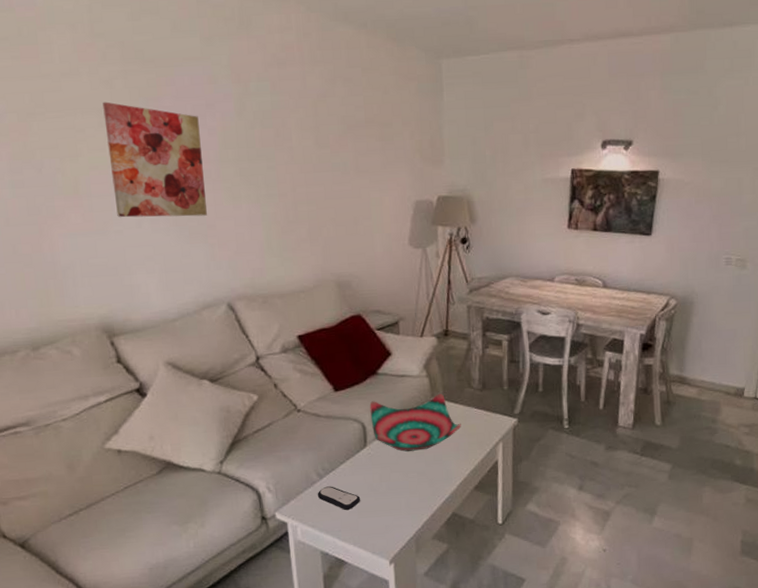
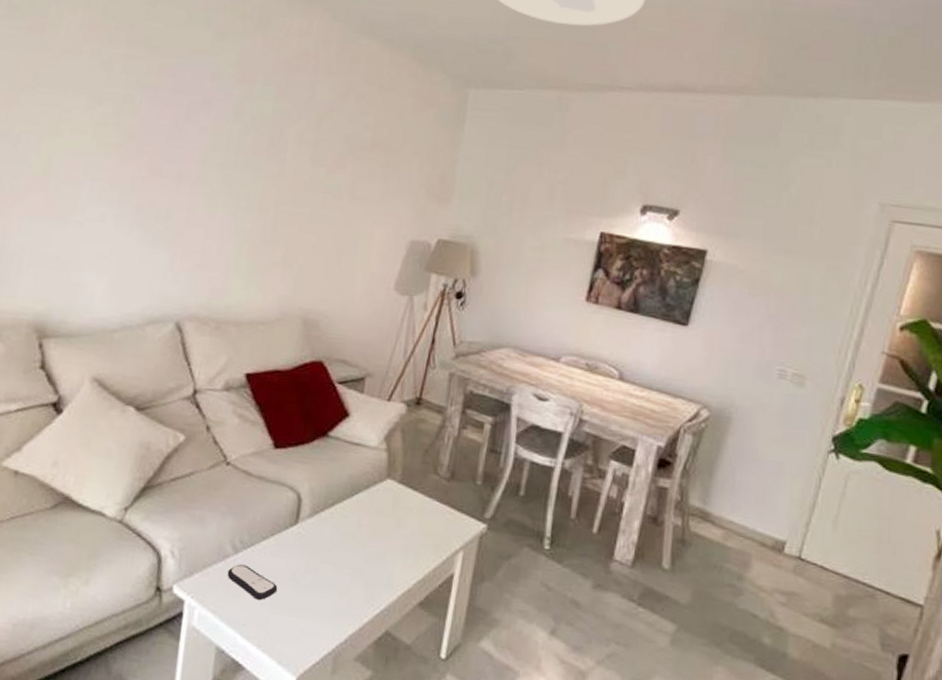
wall art: present [103,101,207,218] -> none [81,84,192,220]
decorative bowl: present [369,393,461,452] -> none [309,468,417,542]

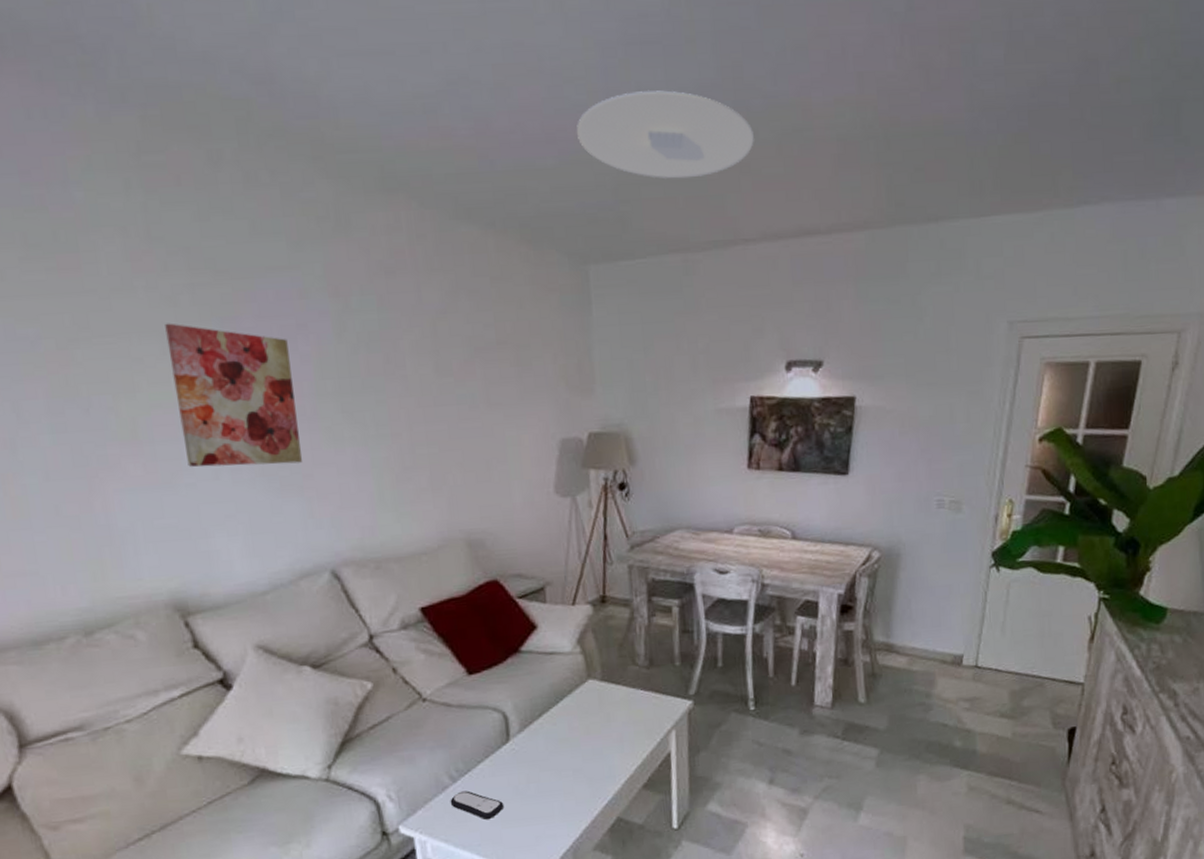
wall art: none [81,84,192,220] -> present [165,323,302,467]

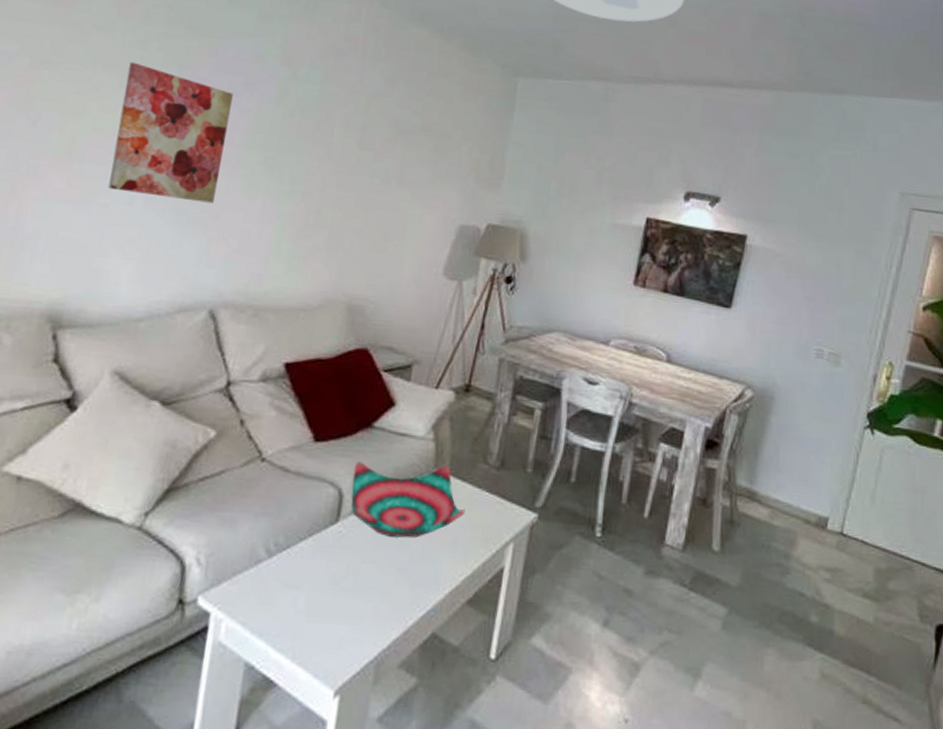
remote control: present [450,790,503,819] -> none [259,569,315,607]
decorative bowl: none [512,673,625,746] -> present [351,462,465,538]

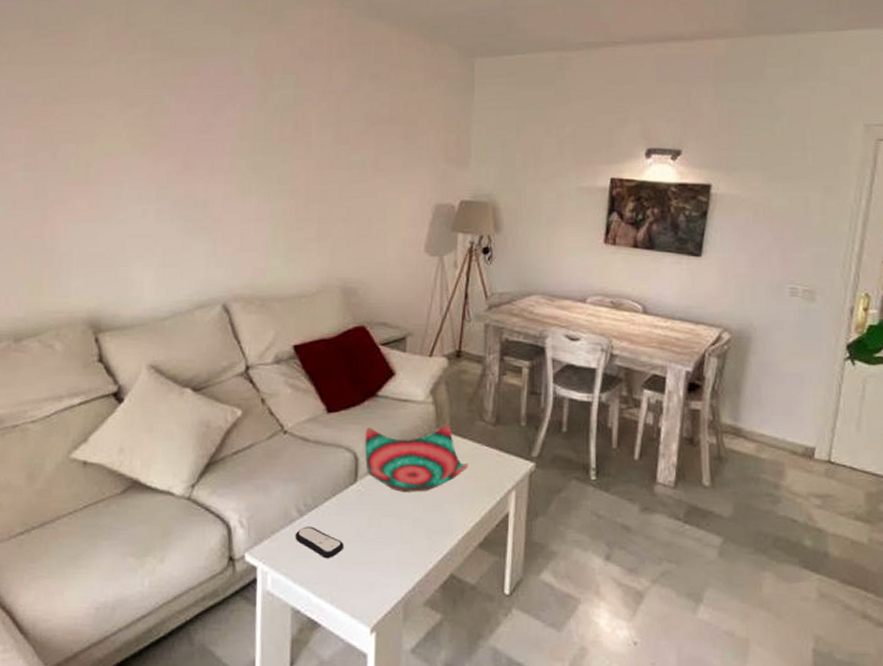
wall art: present [108,62,233,203] -> none [123,89,219,209]
remote control: none [259,569,315,607] -> present [295,526,343,558]

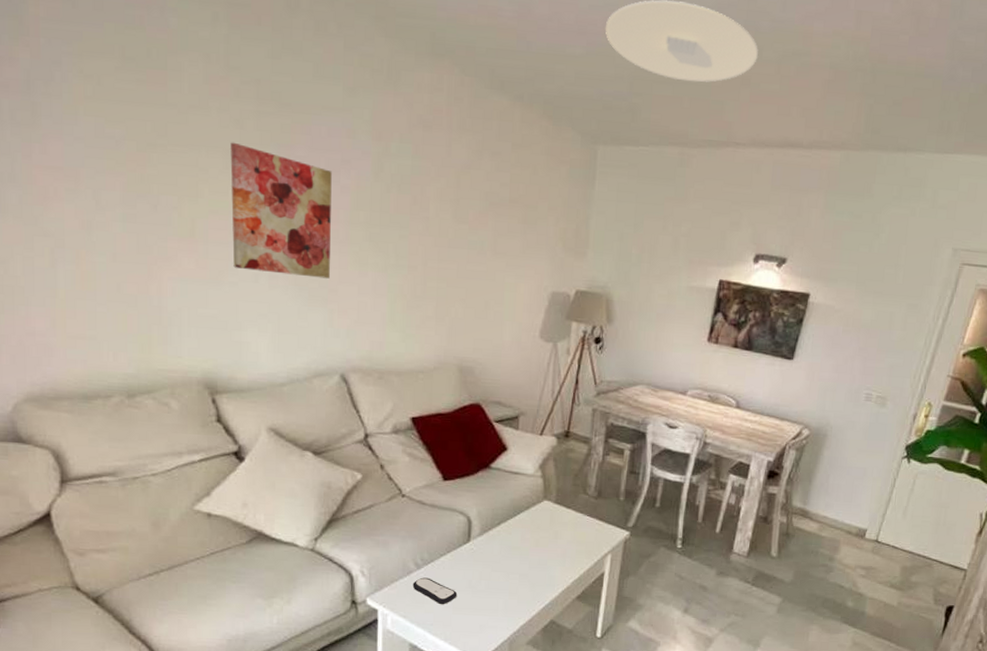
wall art: none [123,89,219,209] -> present [230,142,332,279]
decorative bowl: present [365,425,468,492] -> none [477,495,571,552]

